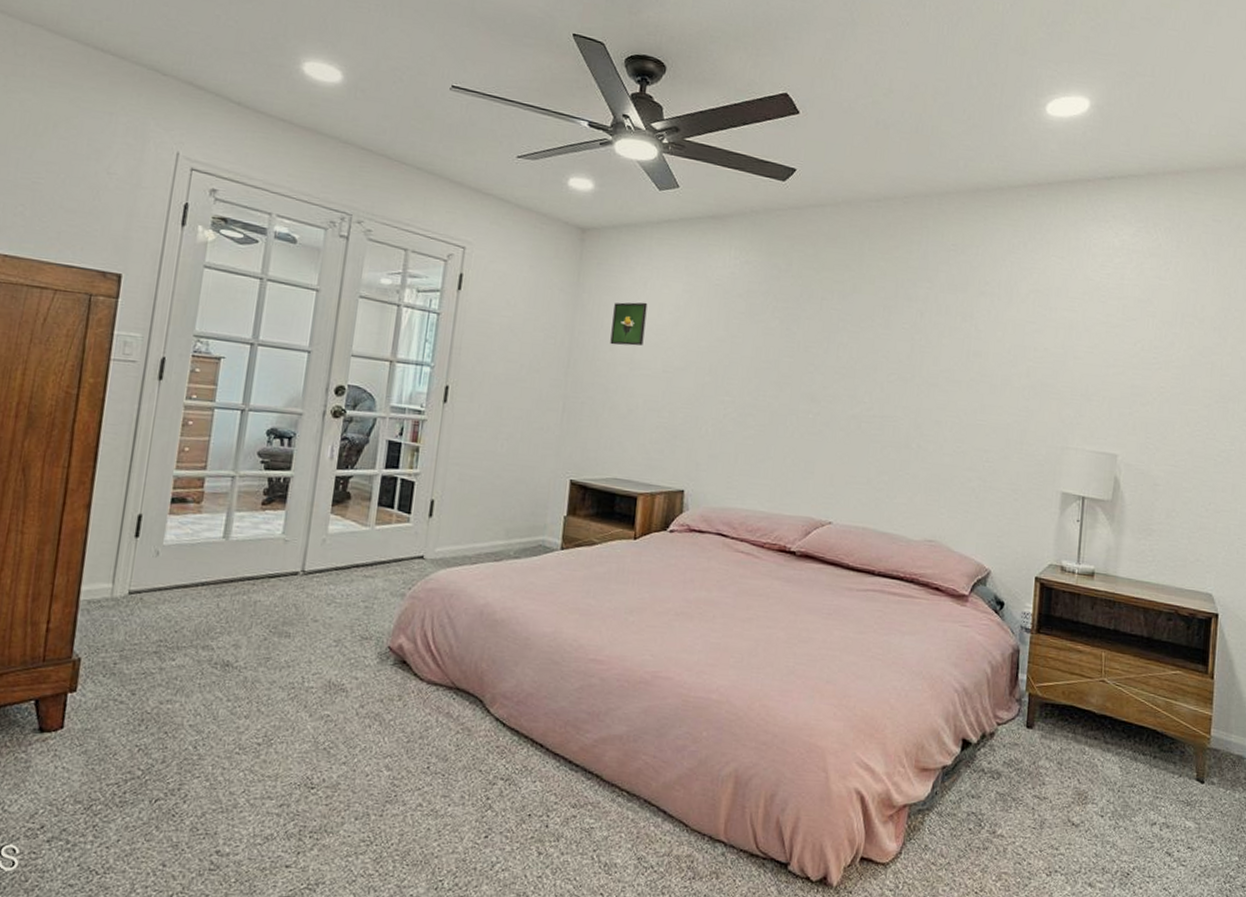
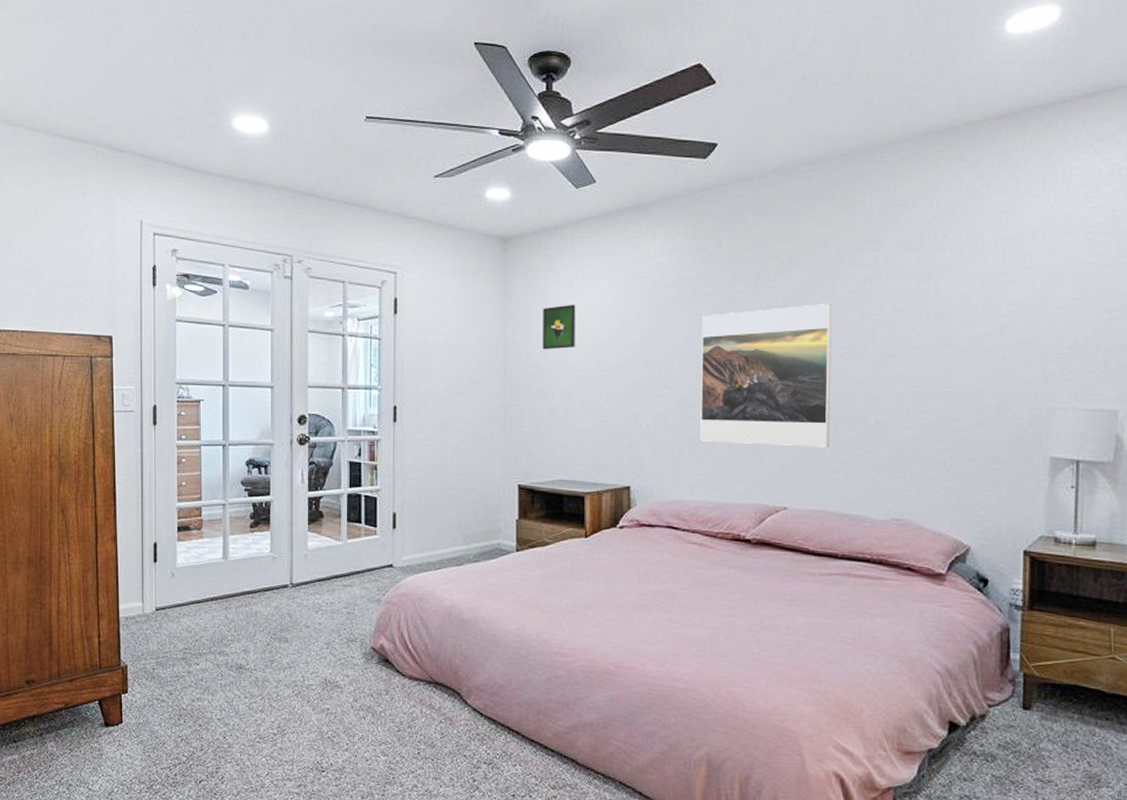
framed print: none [756,328,887,467] -> present [700,304,833,448]

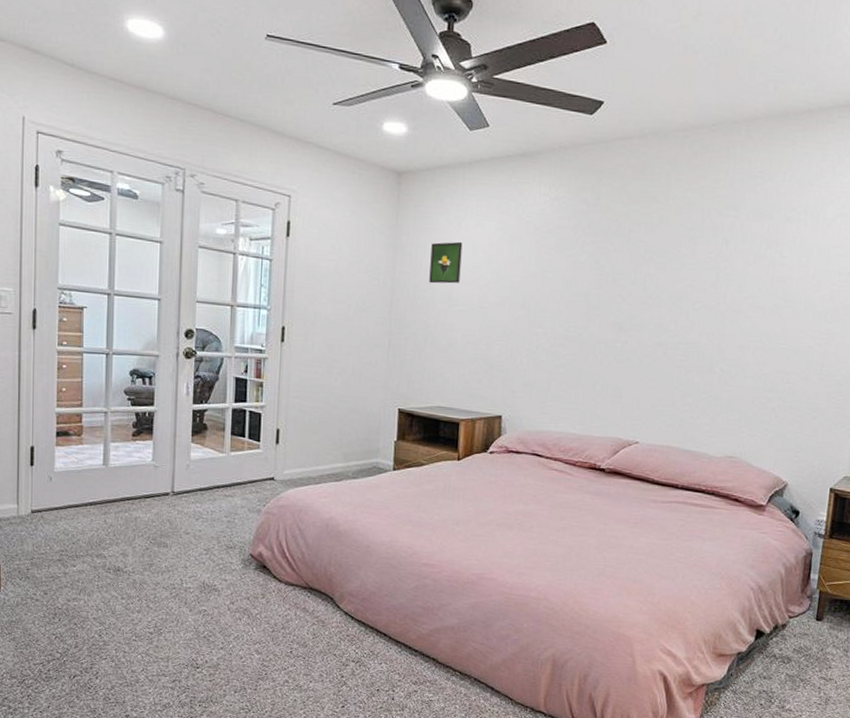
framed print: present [700,304,833,448] -> none [567,260,693,391]

